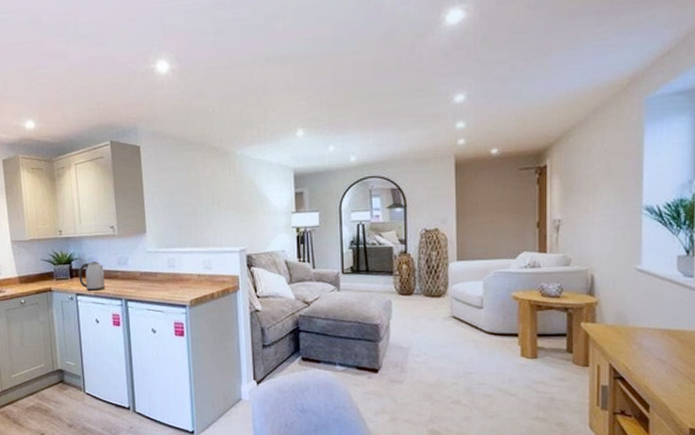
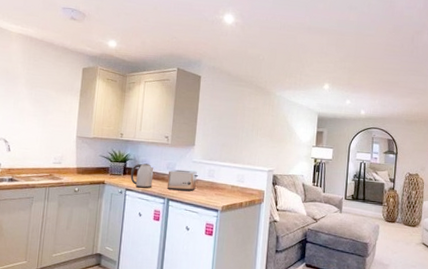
toaster: none [120,262,157,289] -> present [167,169,199,192]

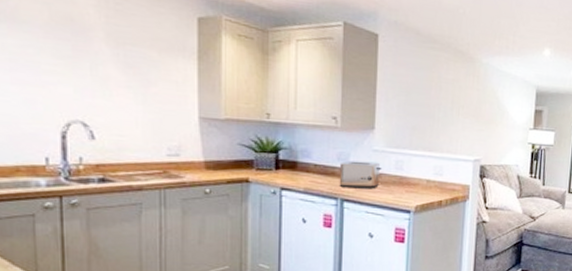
kettle: present [130,163,154,189] -> none [286,154,319,188]

